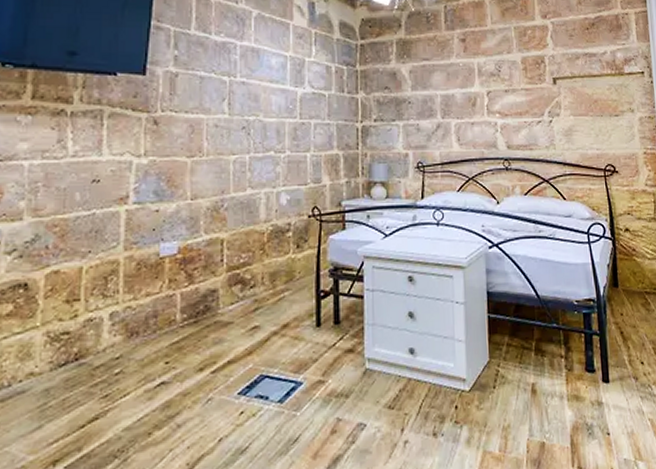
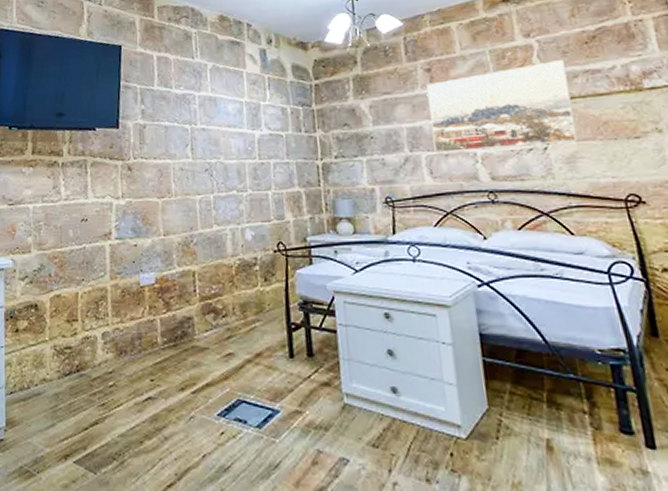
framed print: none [461,42,575,122] -> present [427,60,578,154]

